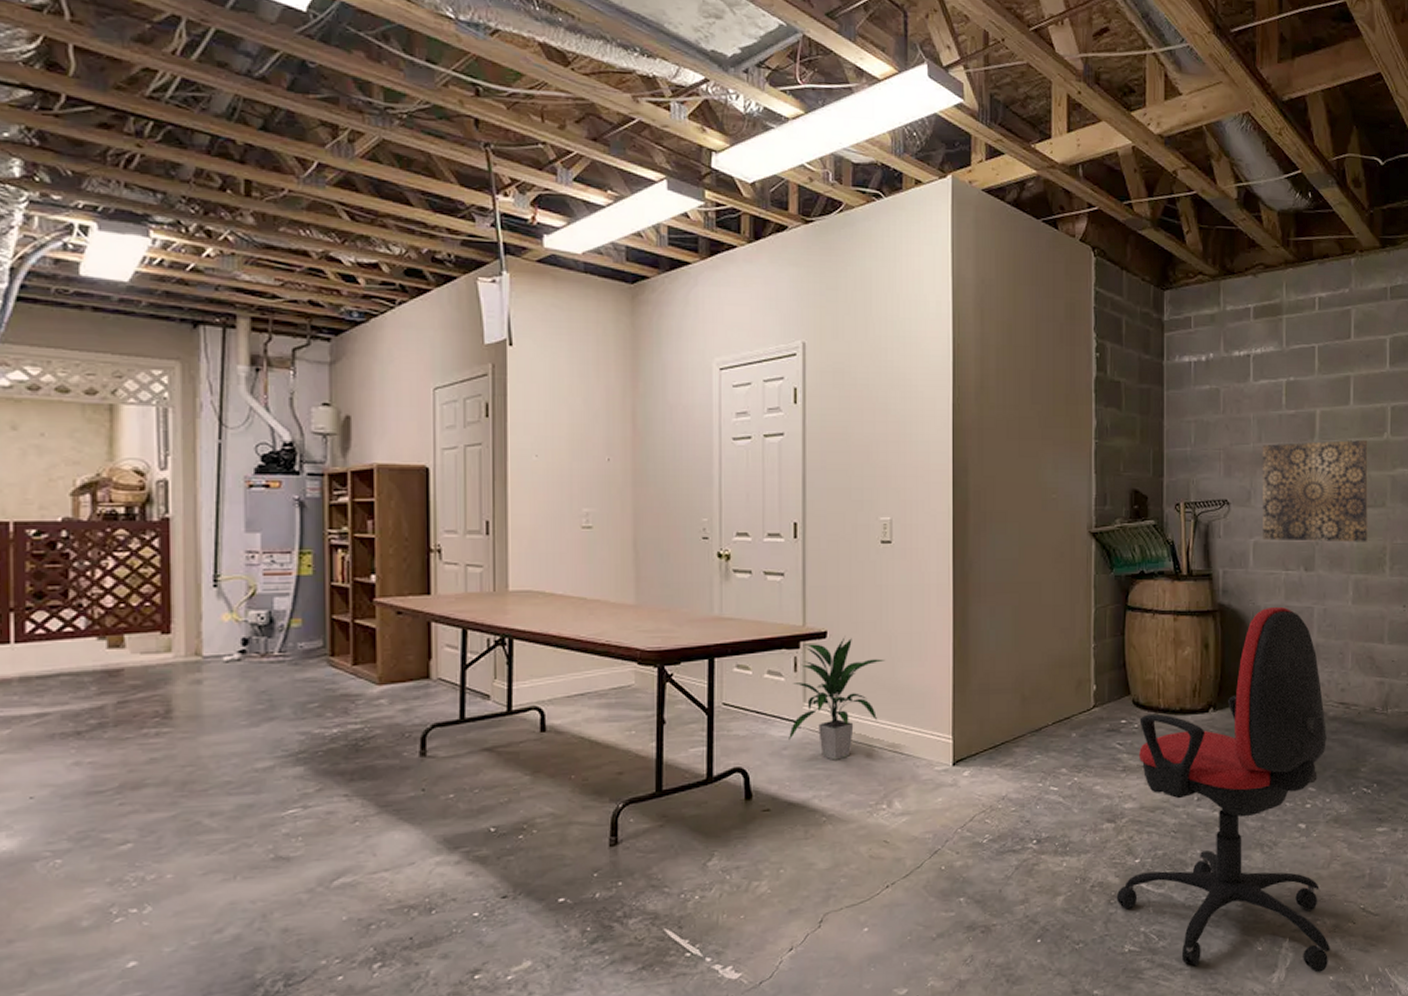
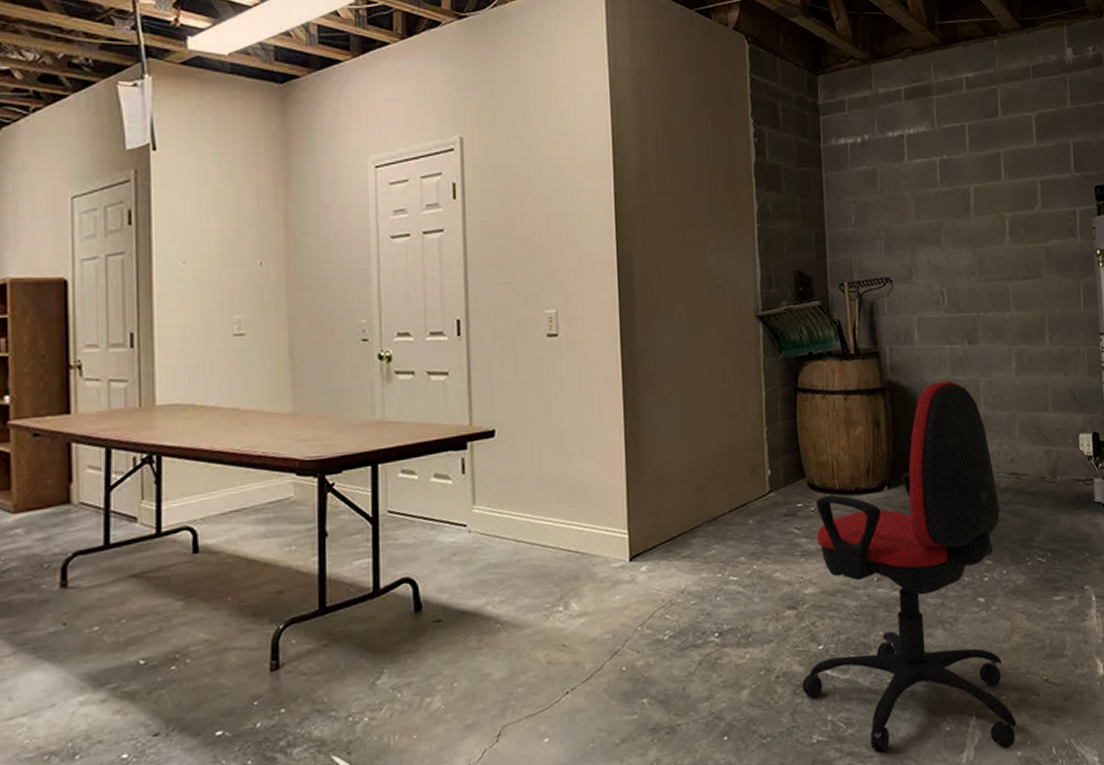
indoor plant: present [789,635,886,761] -> none [458,433,556,564]
wall art: present [1262,440,1368,542] -> none [920,214,1027,316]

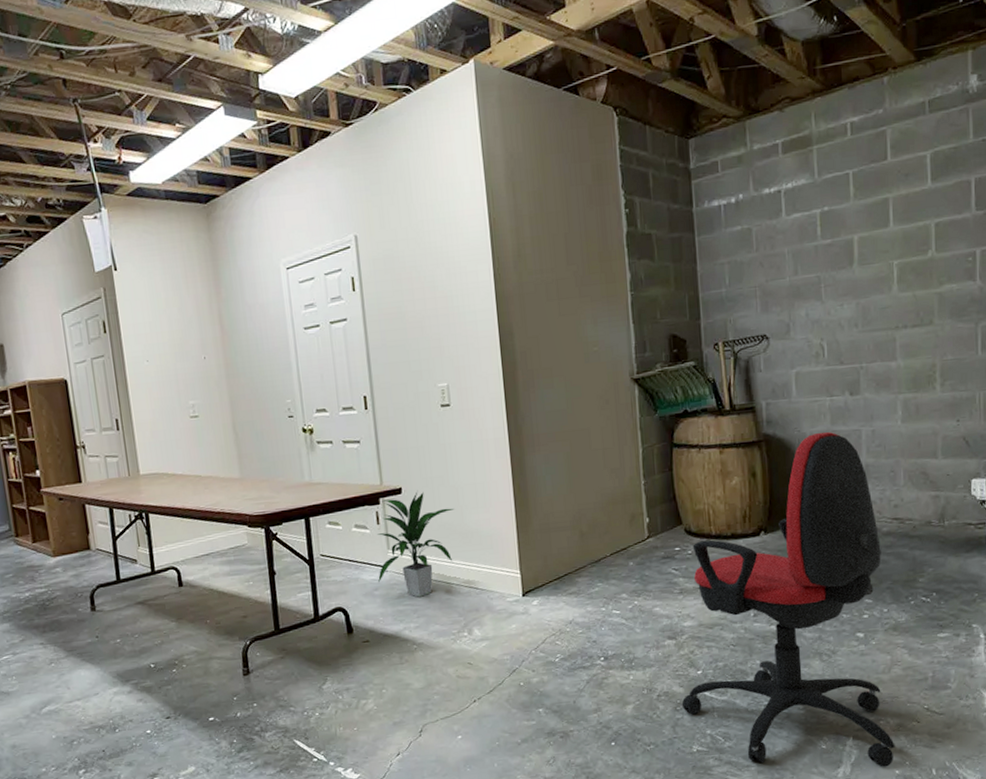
indoor plant: none [458,433,556,564] -> present [377,490,455,597]

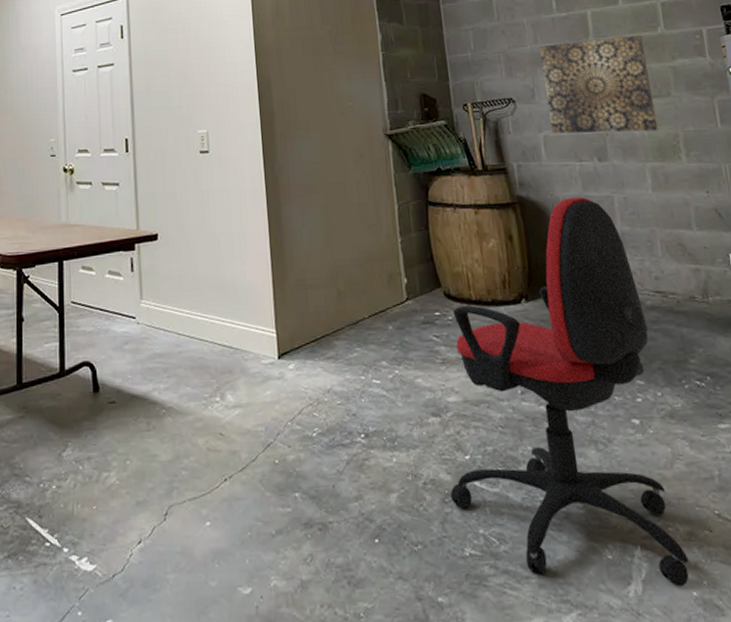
indoor plant: present [377,490,455,597] -> none [129,237,211,354]
wall art: none [798,260,915,370] -> present [539,35,658,134]

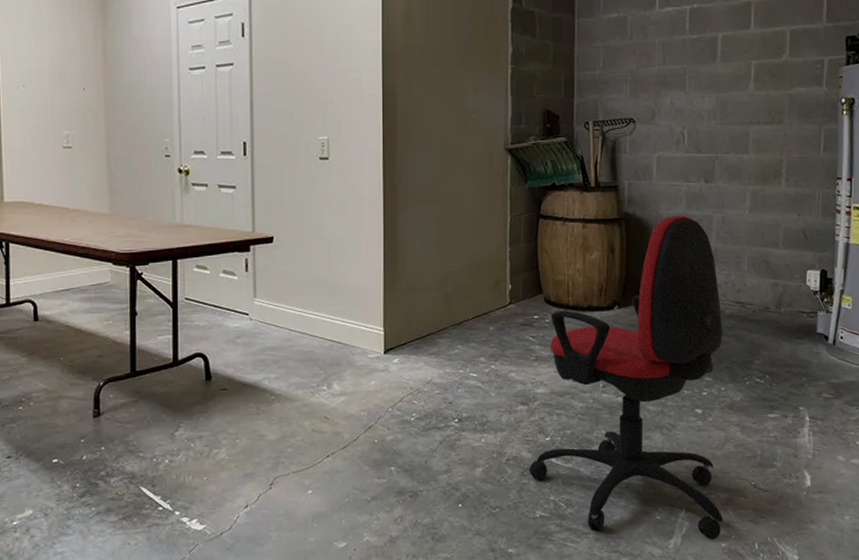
wall art: present [539,35,658,134] -> none [665,62,767,156]

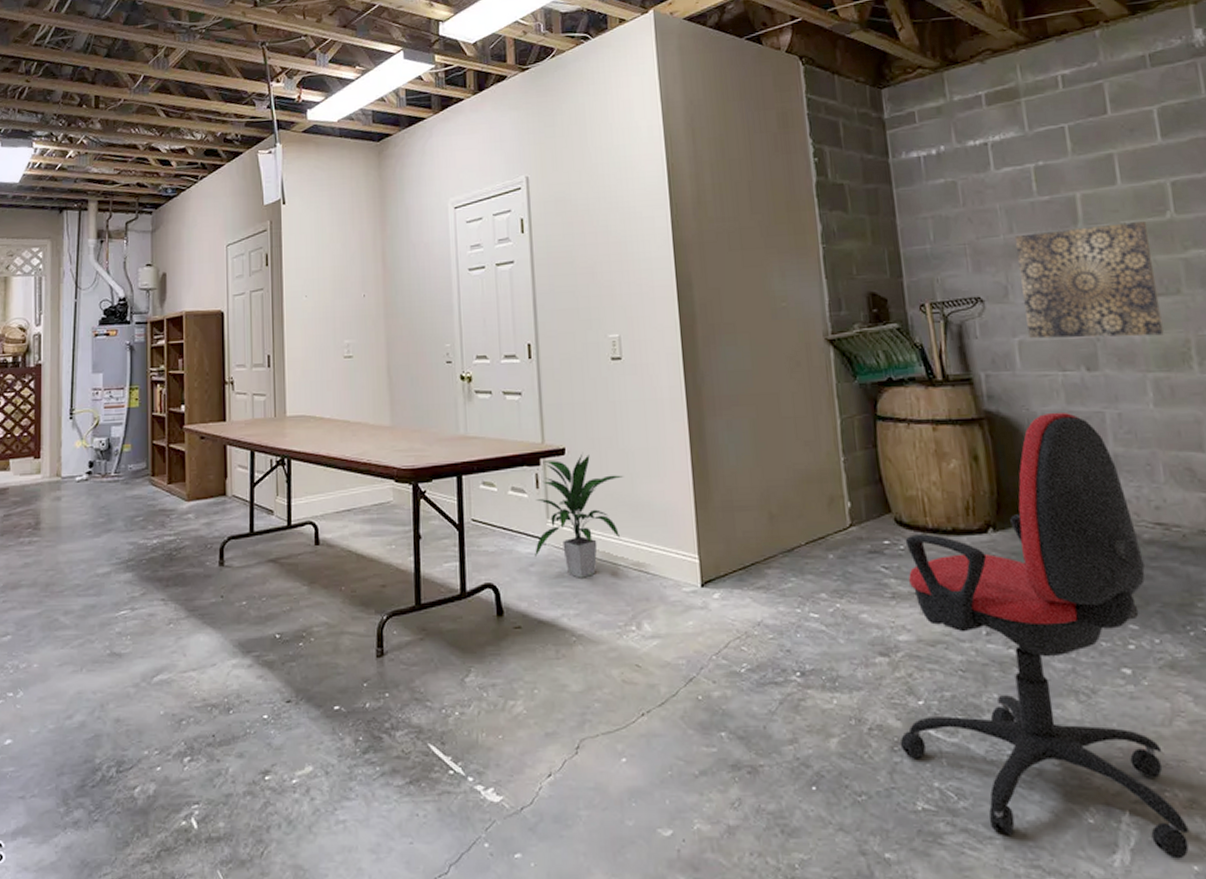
indoor plant: none [242,240,325,348] -> present [535,452,624,578]
wall art: none [665,62,767,156] -> present [1014,221,1164,339]

